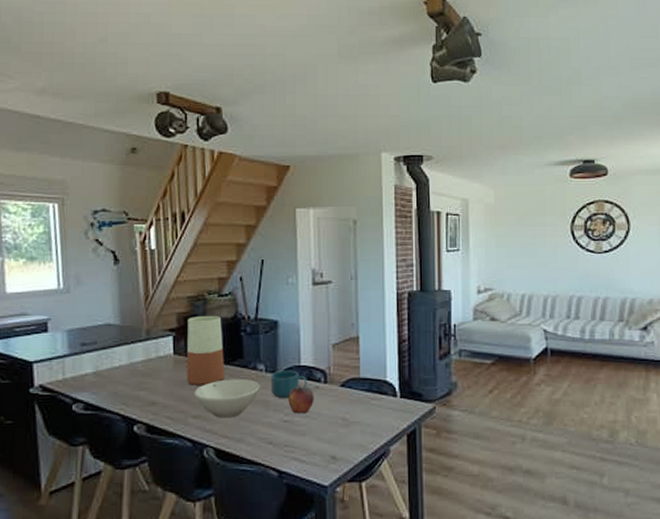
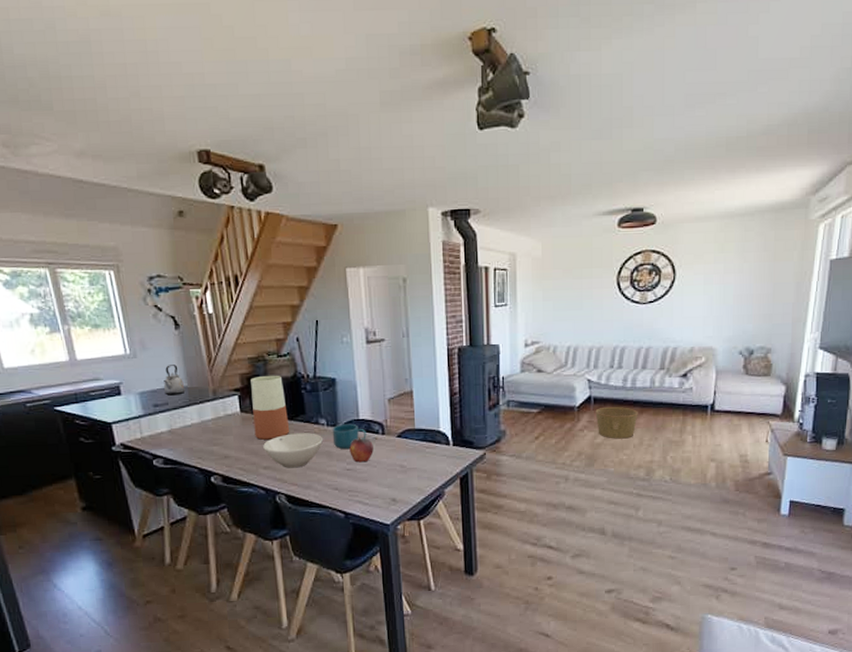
kettle: none [95,301,117,334] -> present [164,364,186,396]
basket: none [552,359,598,395] -> present [595,406,638,439]

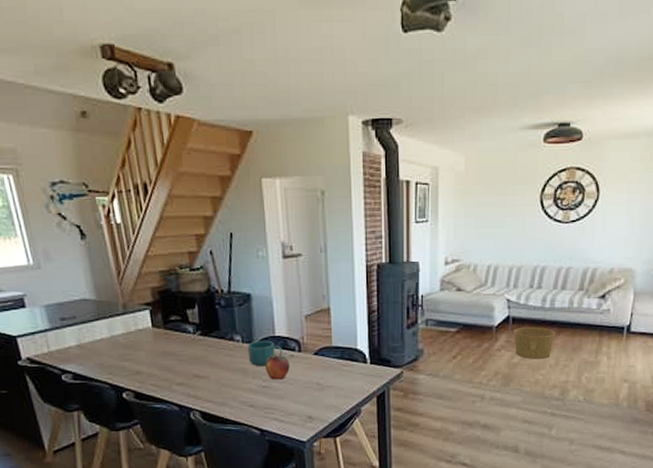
kettle: present [164,364,186,396] -> none [70,277,94,309]
vase: present [250,375,290,440] -> none [162,289,204,356]
bowl: present [263,433,324,468] -> none [176,349,239,385]

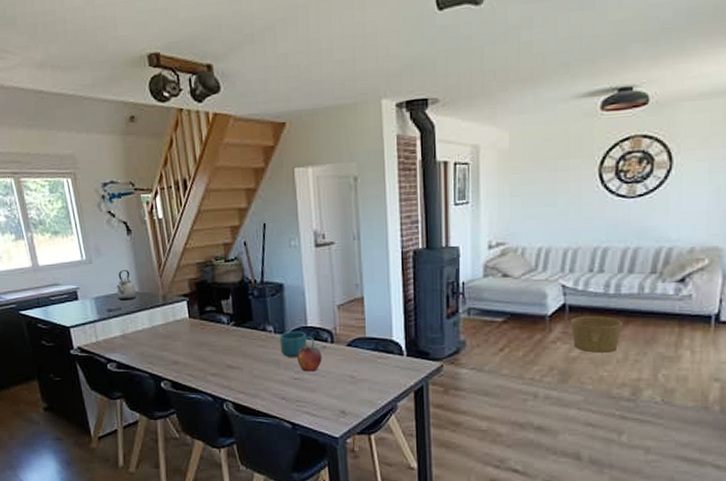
kettle: none [70,277,94,309] -> present [117,270,137,301]

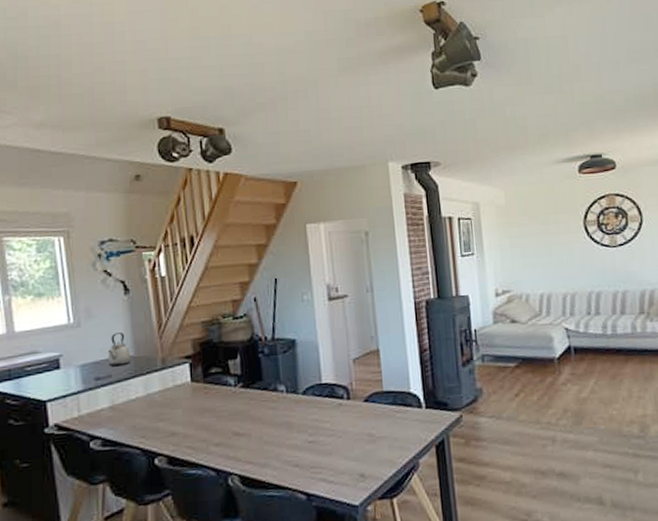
cup: present [279,331,315,357] -> none [292,388,330,418]
fruit: present [297,345,322,372] -> none [311,403,338,434]
basket: present [570,315,623,353] -> none [577,356,624,392]

